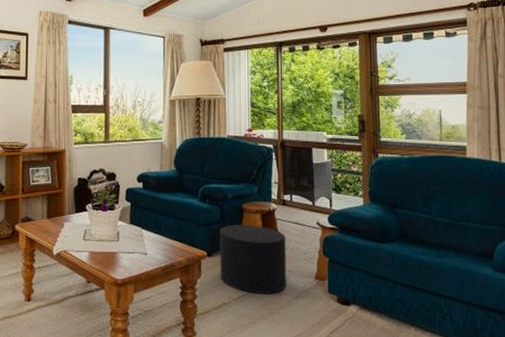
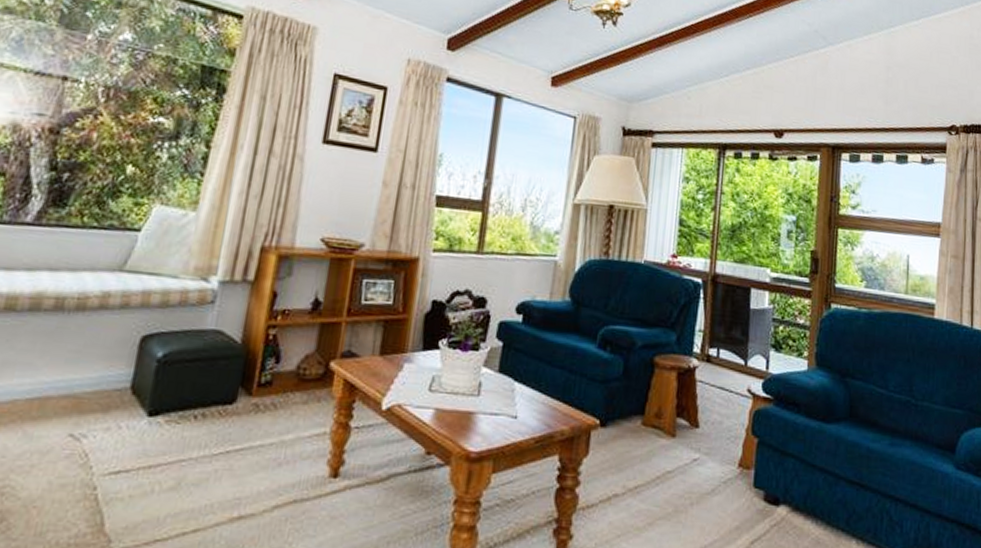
stool: present [220,225,287,294] -> none [614,384,707,484]

